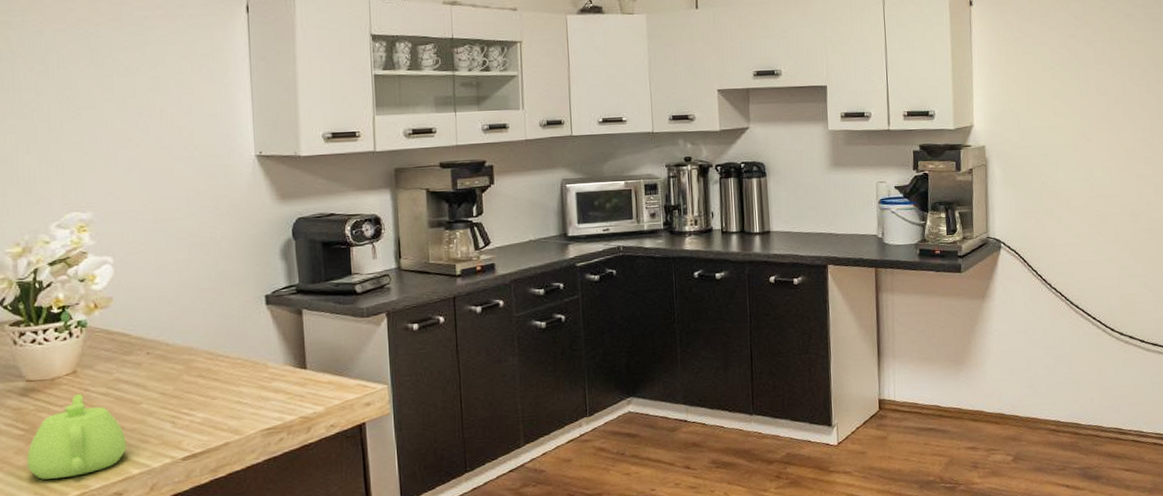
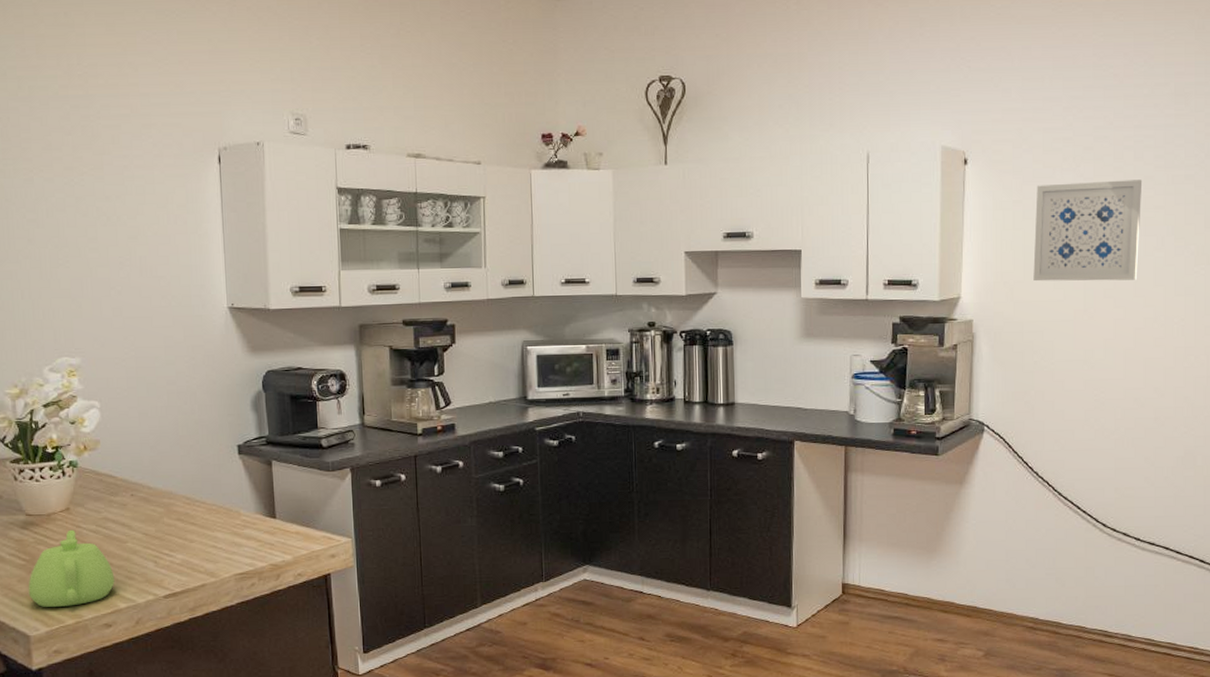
wall art: none [1034,17,1126,110] -> present [1033,180,1143,282]

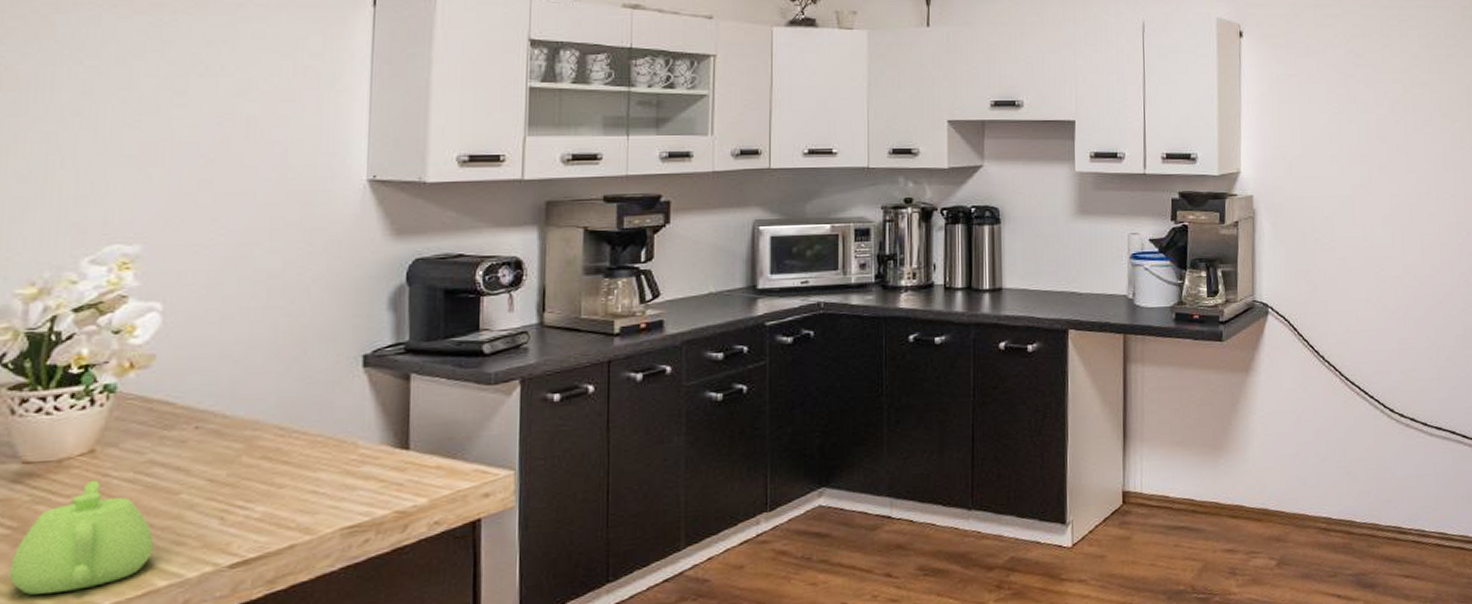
wall art: present [1033,180,1143,282] -> none [1310,57,1409,156]

